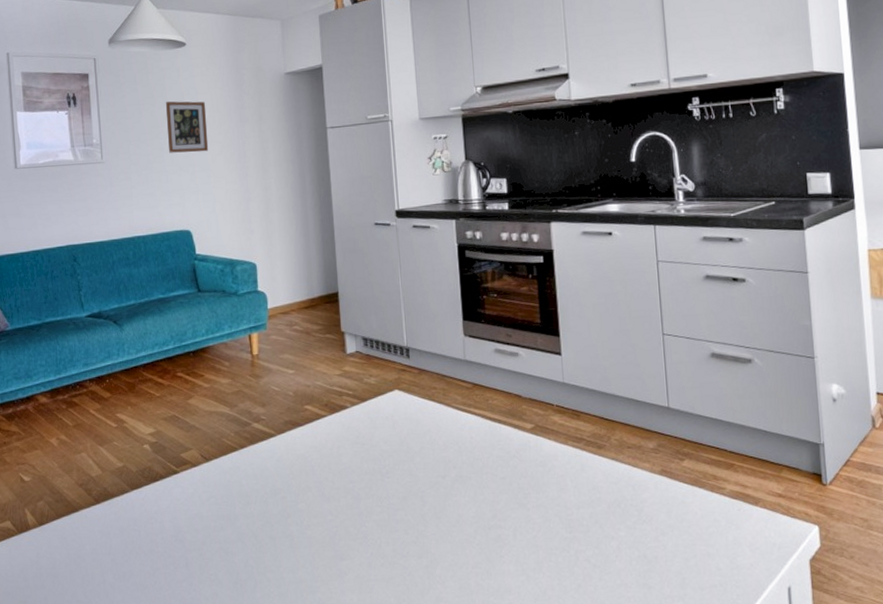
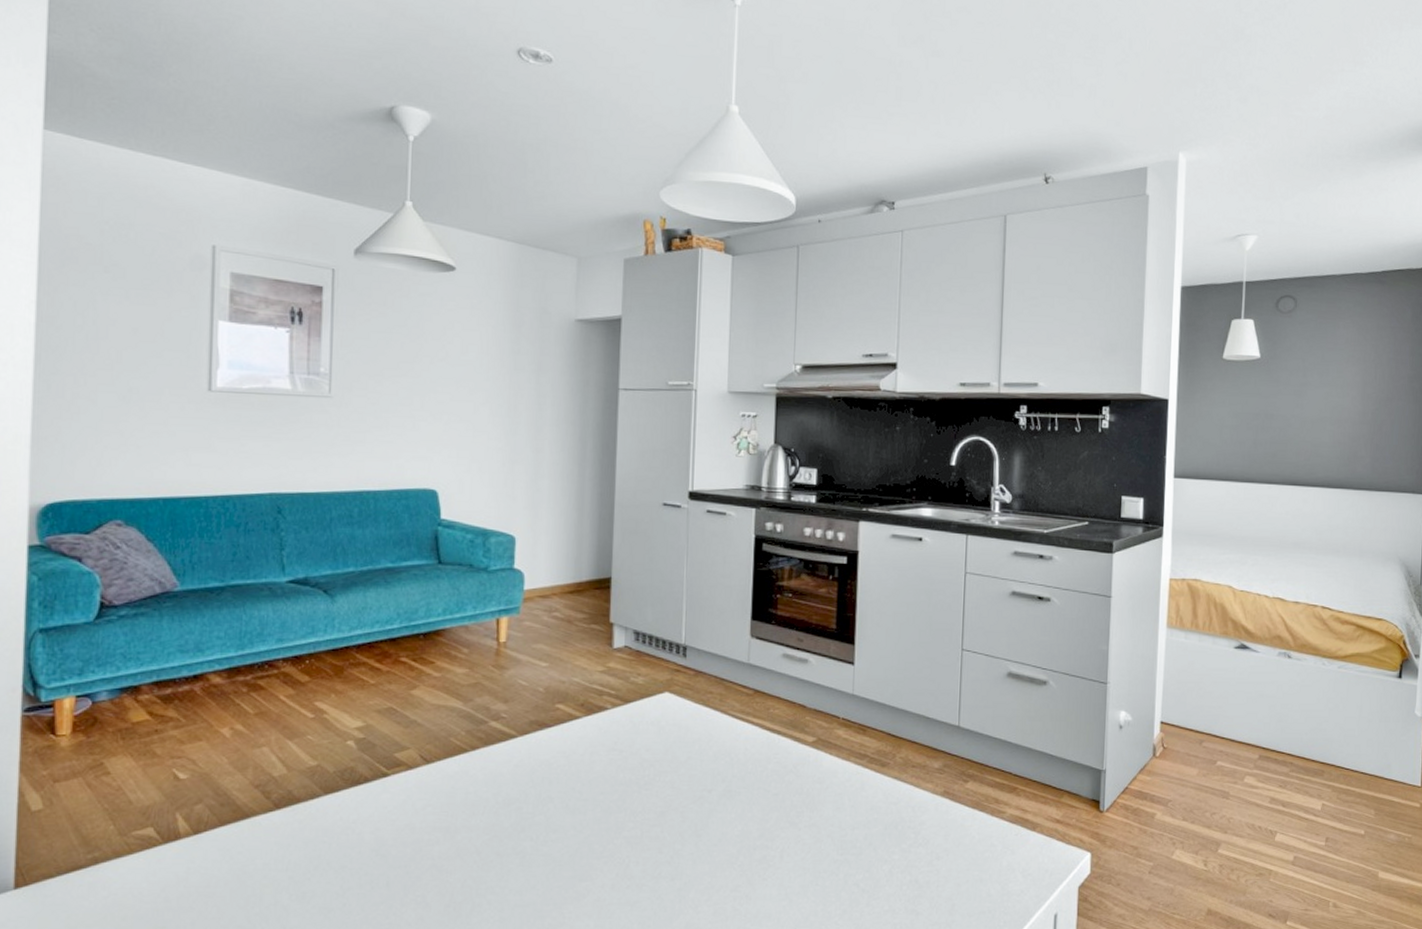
picture frame: present [165,101,209,153] -> none [420,333,473,400]

